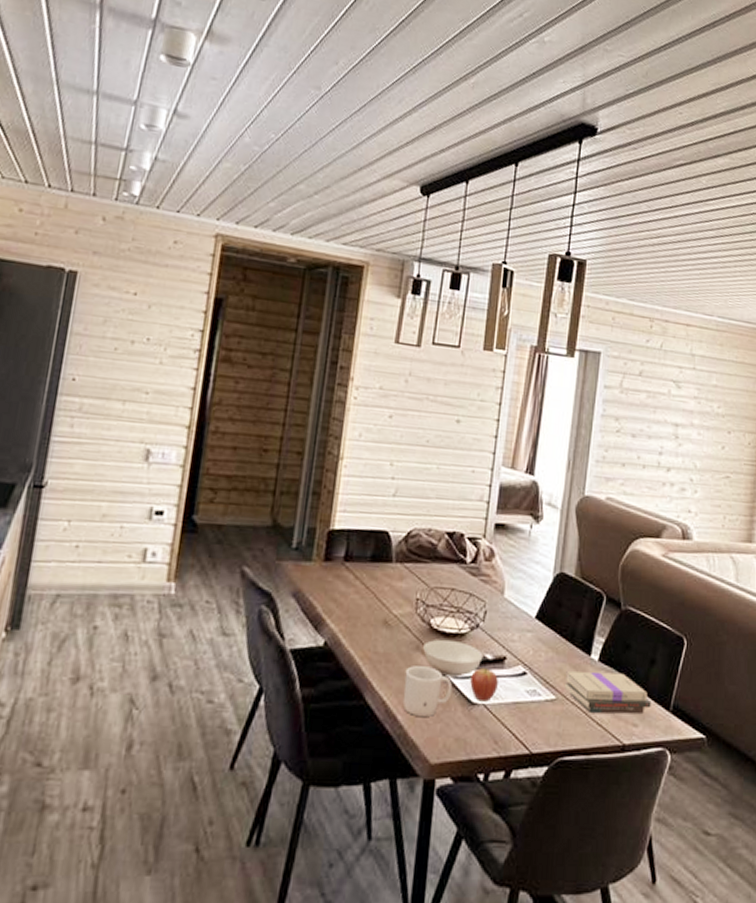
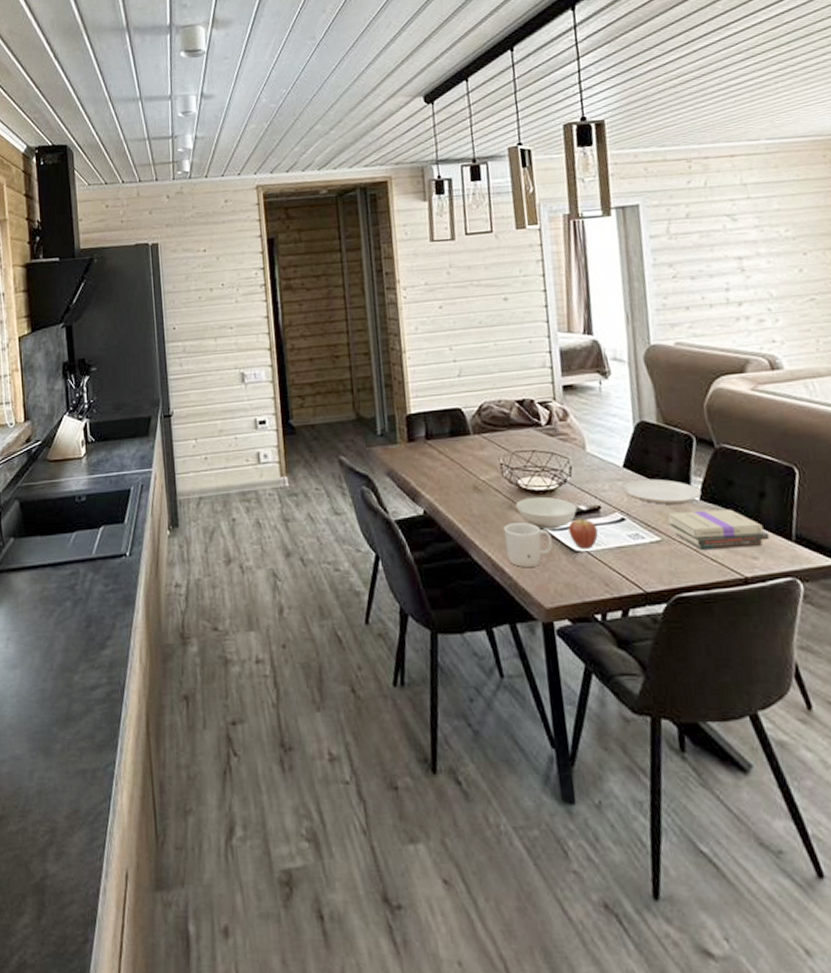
plate: none [530,632,601,663] -> present [621,478,702,504]

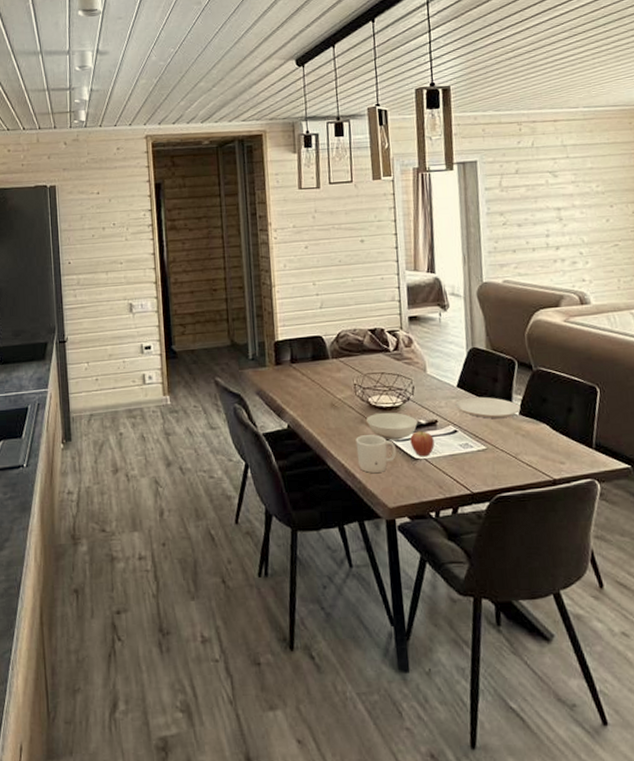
books: present [667,509,770,549] -> none [492,422,575,456]

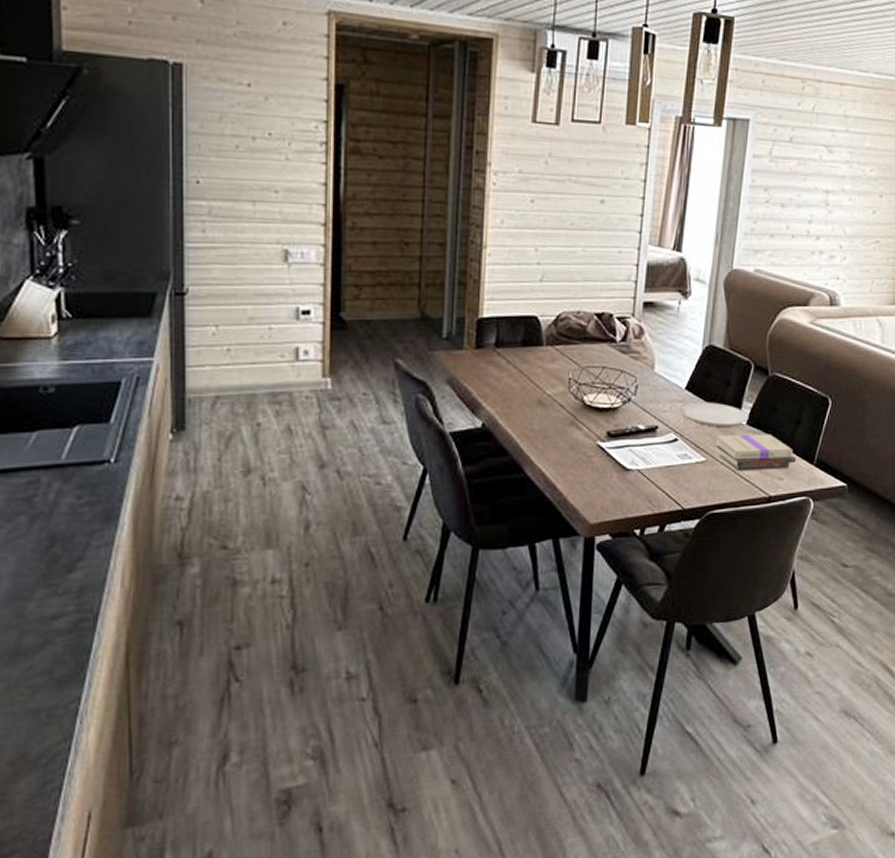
mug: present [355,435,397,474] -> none [560,440,608,485]
bowl: present [366,412,418,440] -> none [578,414,636,447]
fruit: present [410,431,434,457] -> none [624,438,651,468]
books: none [492,422,575,456] -> present [713,434,797,470]

